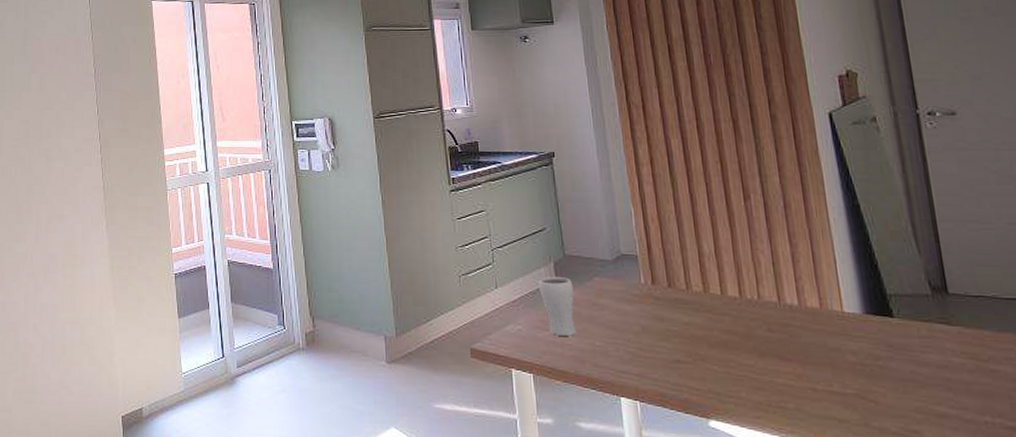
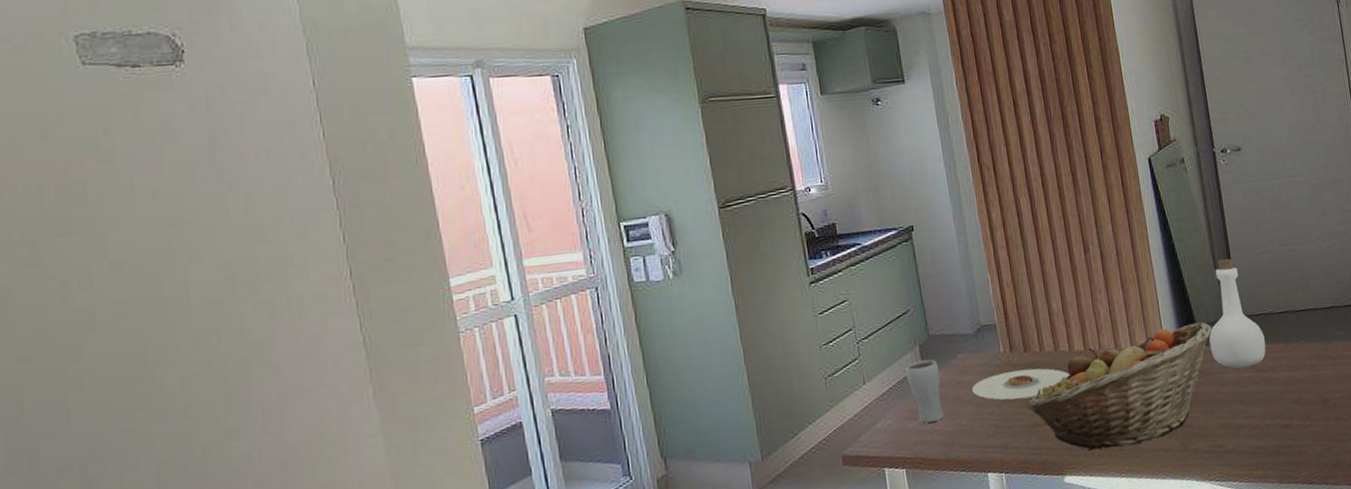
plate: none [607,303,720,333] -> present [972,368,1070,400]
fruit basket: none [668,291,908,406] -> present [1026,321,1212,451]
bottle: none [903,229,986,352] -> present [1209,259,1266,369]

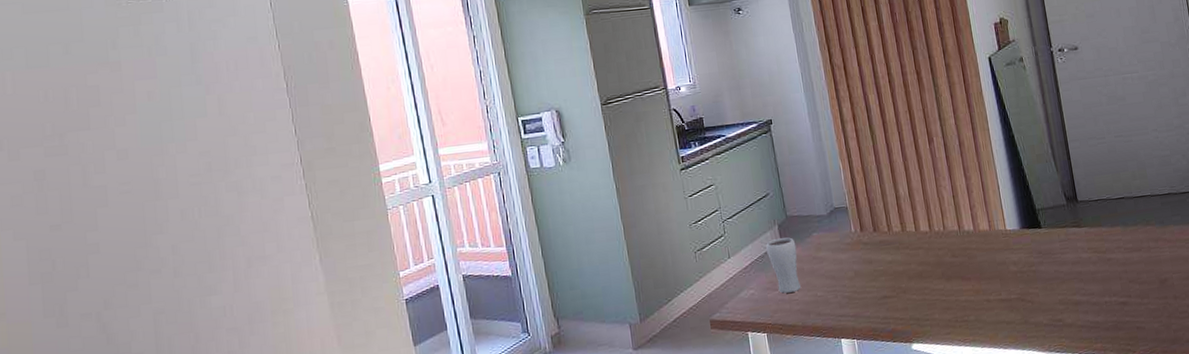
plate: present [972,368,1070,400] -> none [826,246,916,274]
fruit basket: present [1026,321,1212,451] -> none [876,206,1051,322]
bottle: present [1209,259,1266,369] -> none [1048,149,1104,250]

